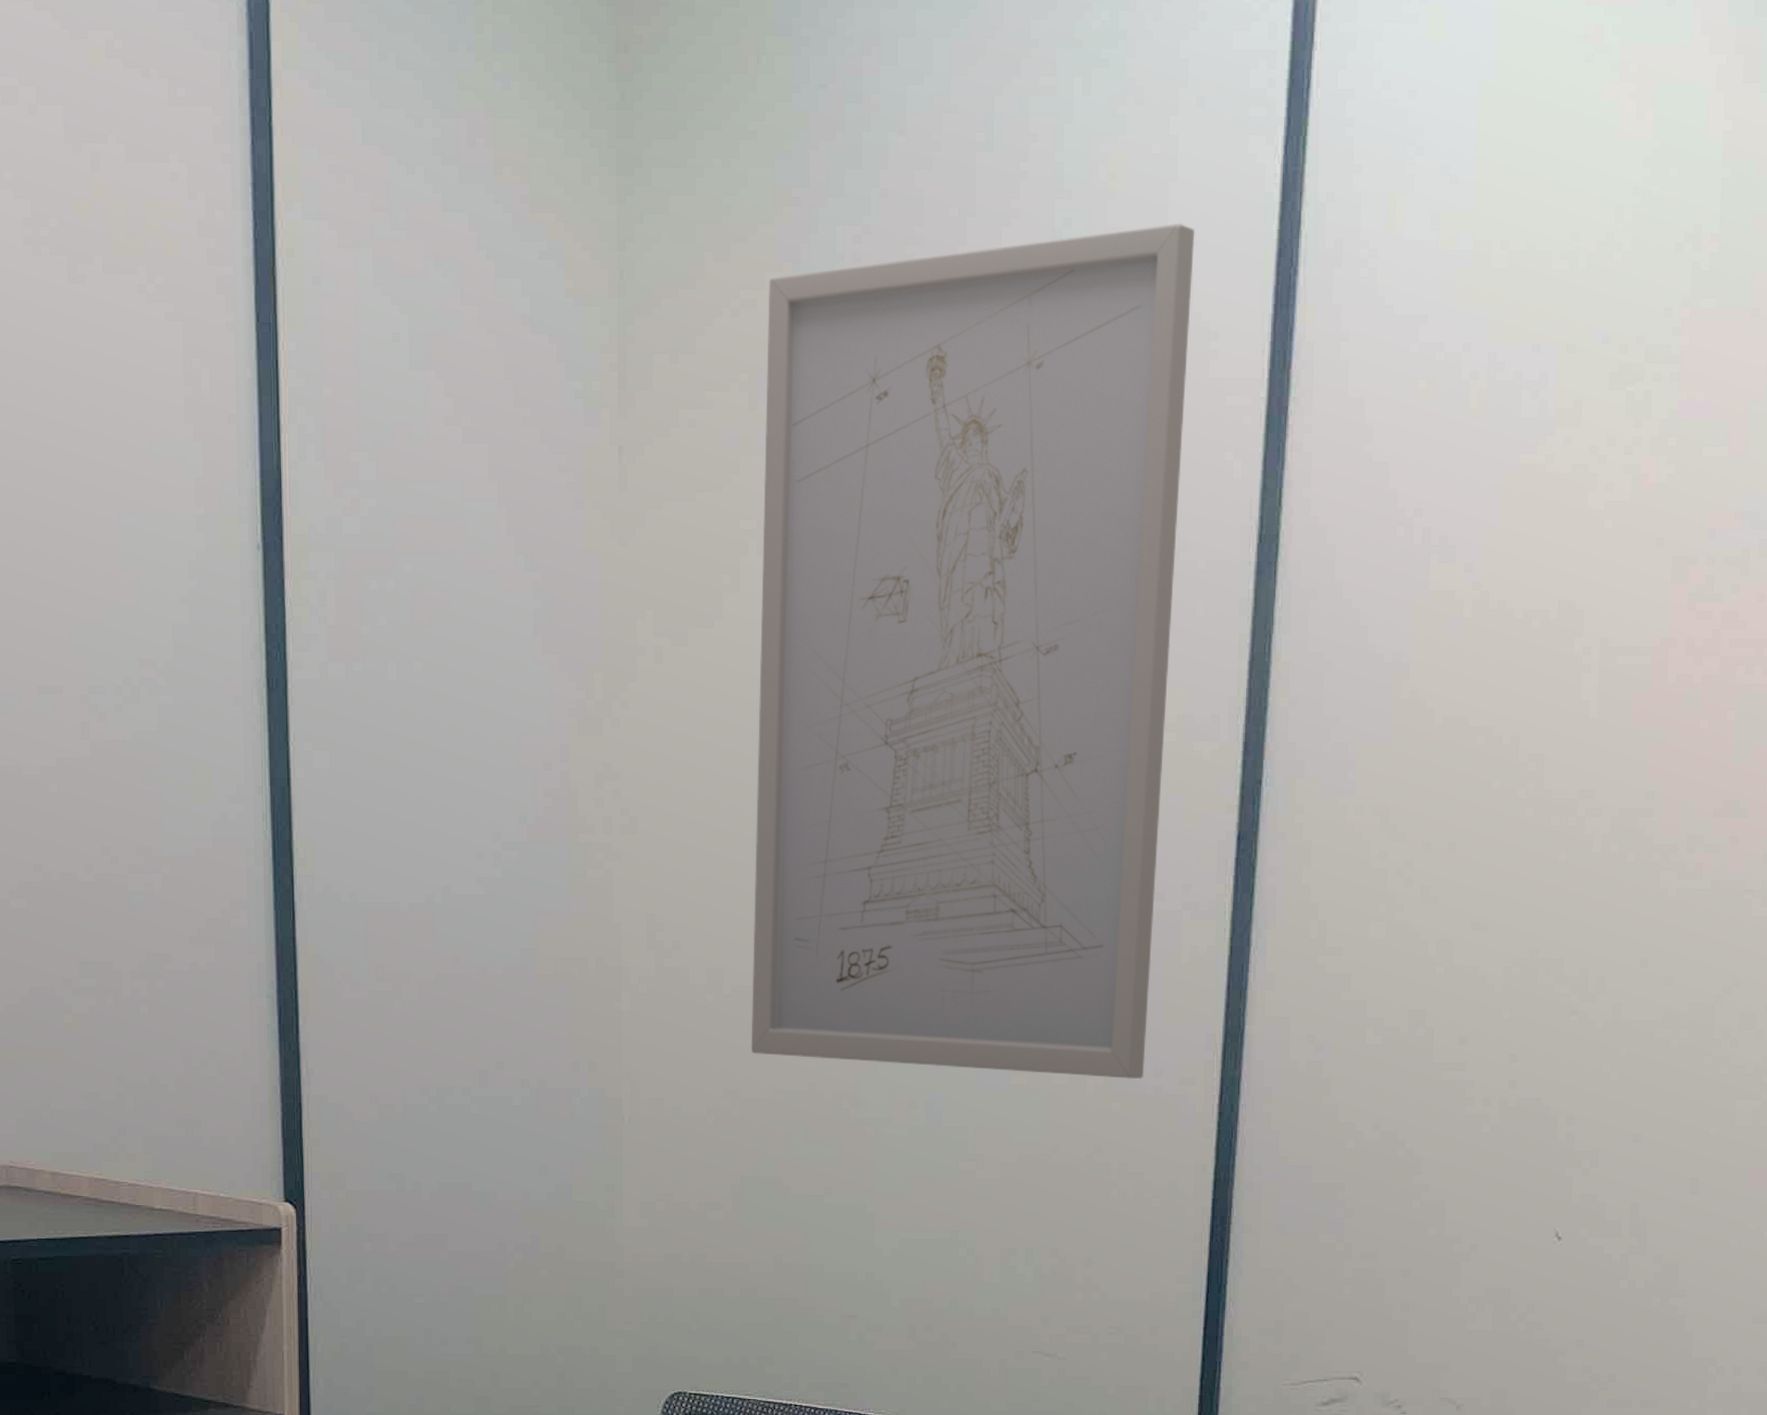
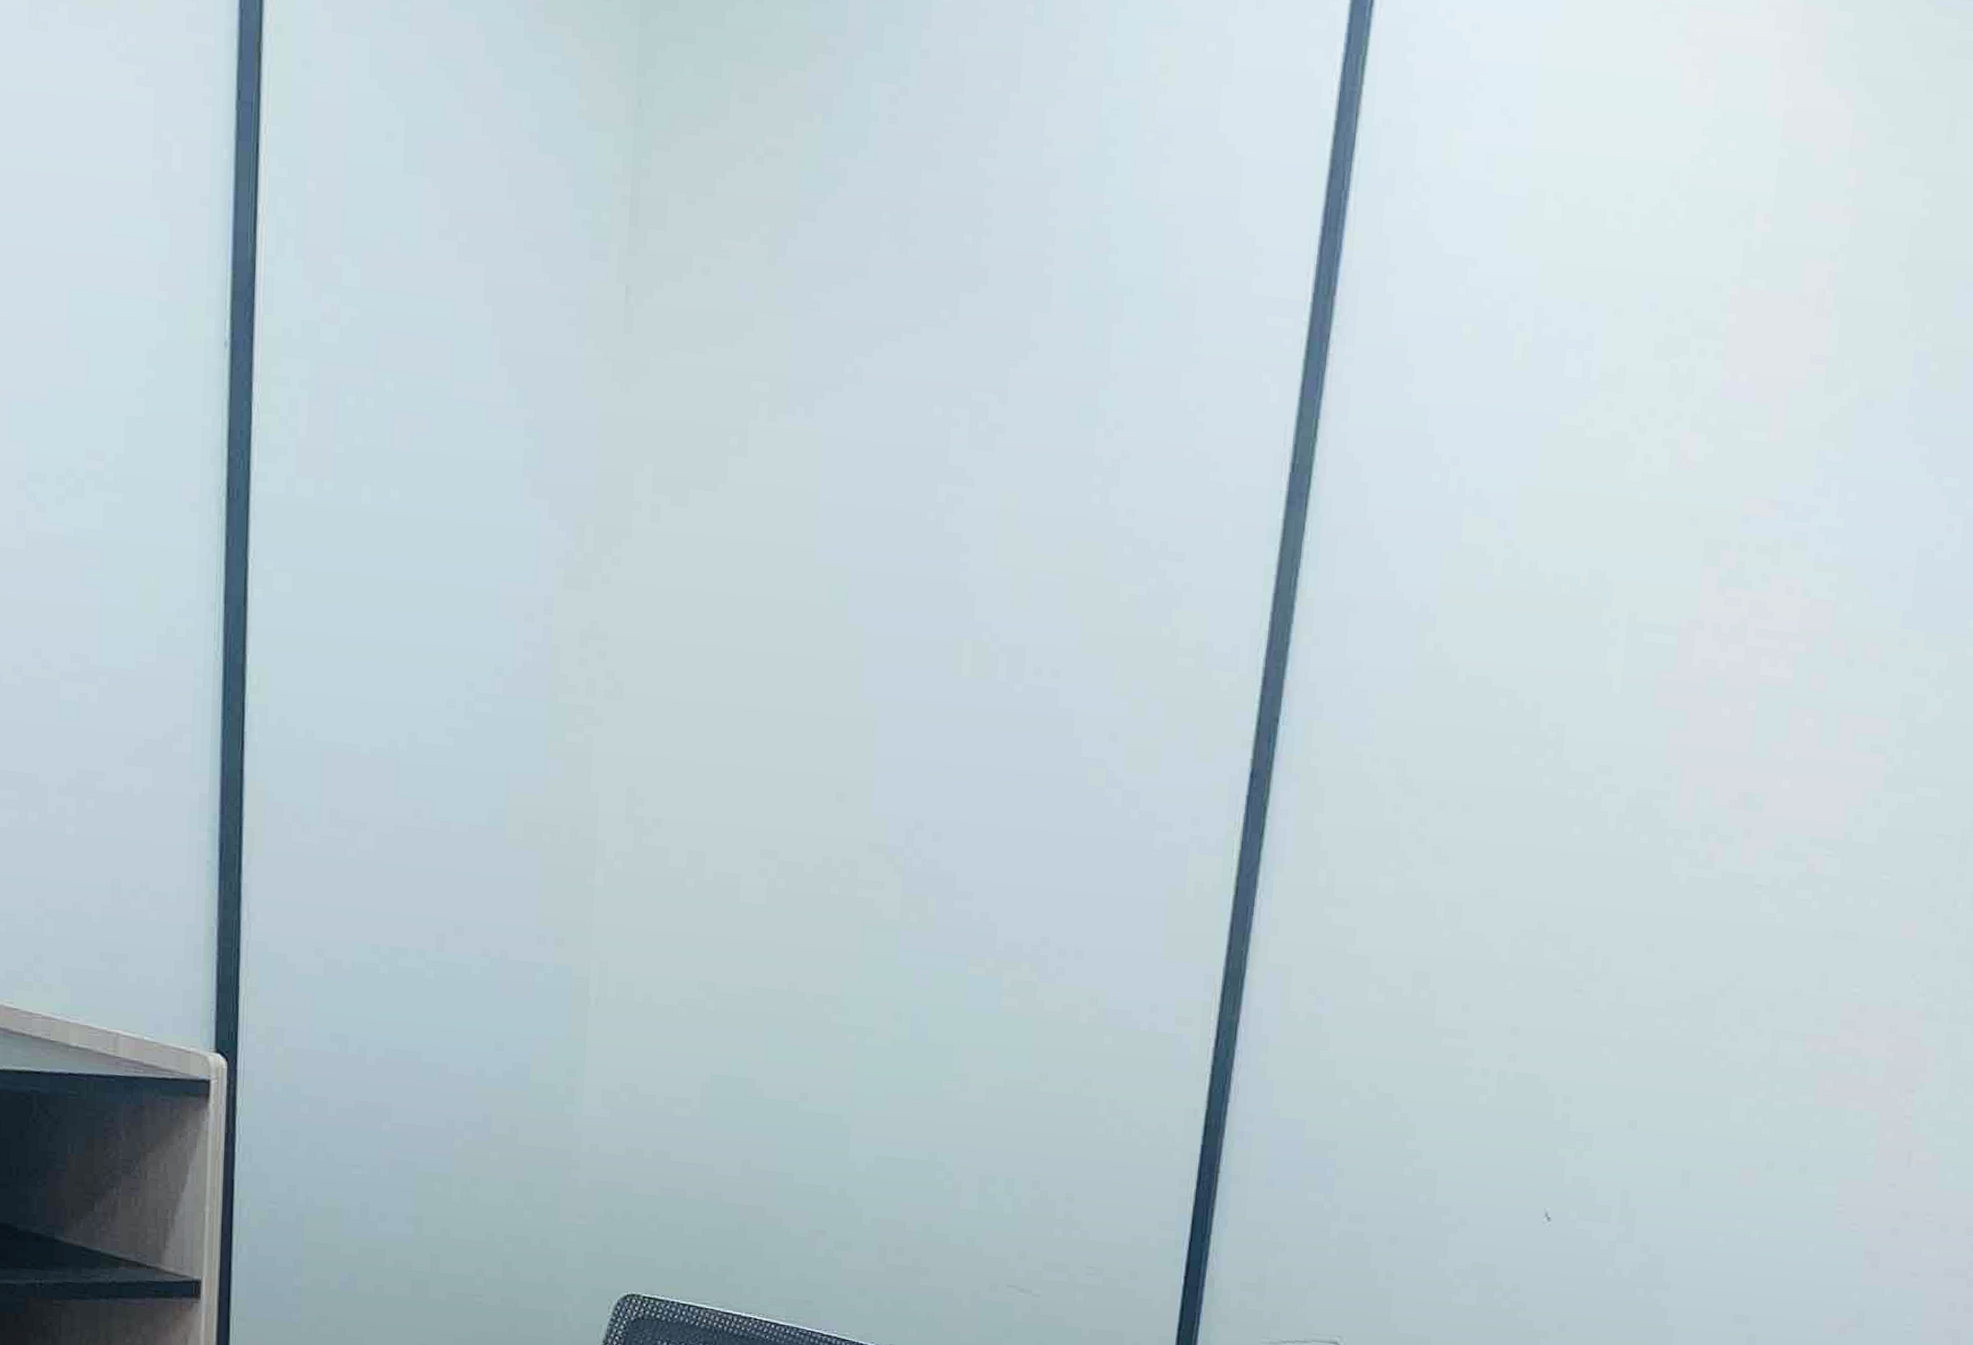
wall art: present [751,223,1195,1080] -> none [730,126,1246,1015]

